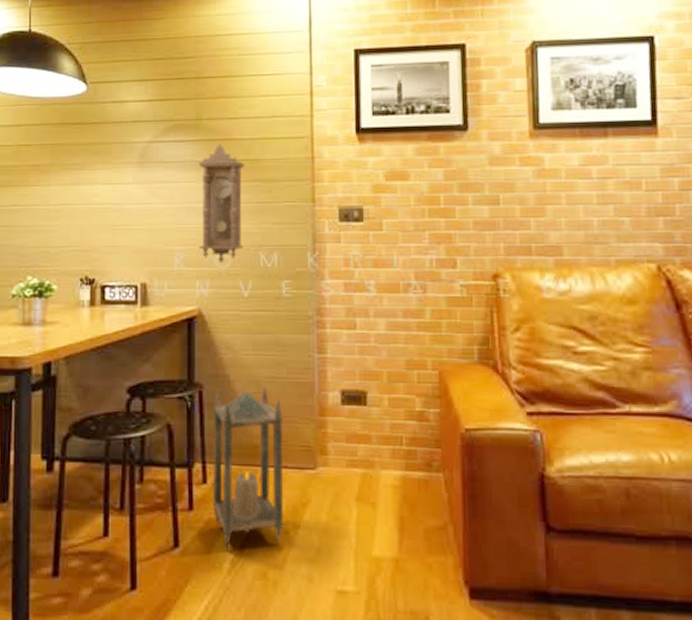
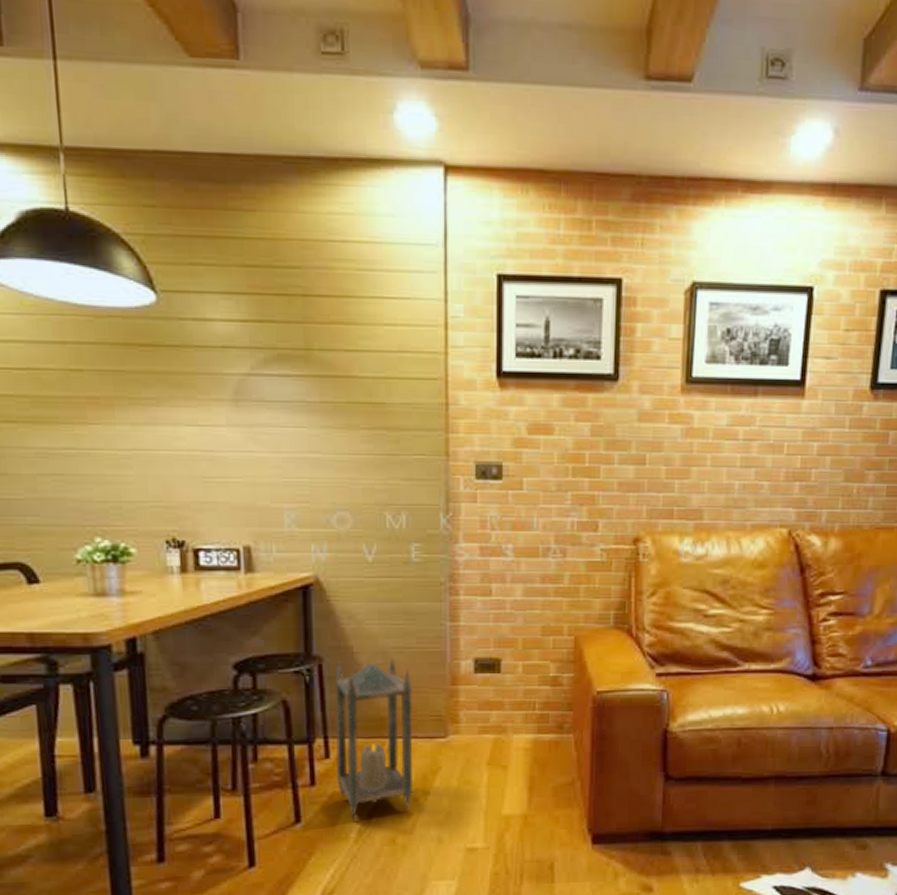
pendulum clock: present [198,144,244,262] -> none [309,382,367,523]

